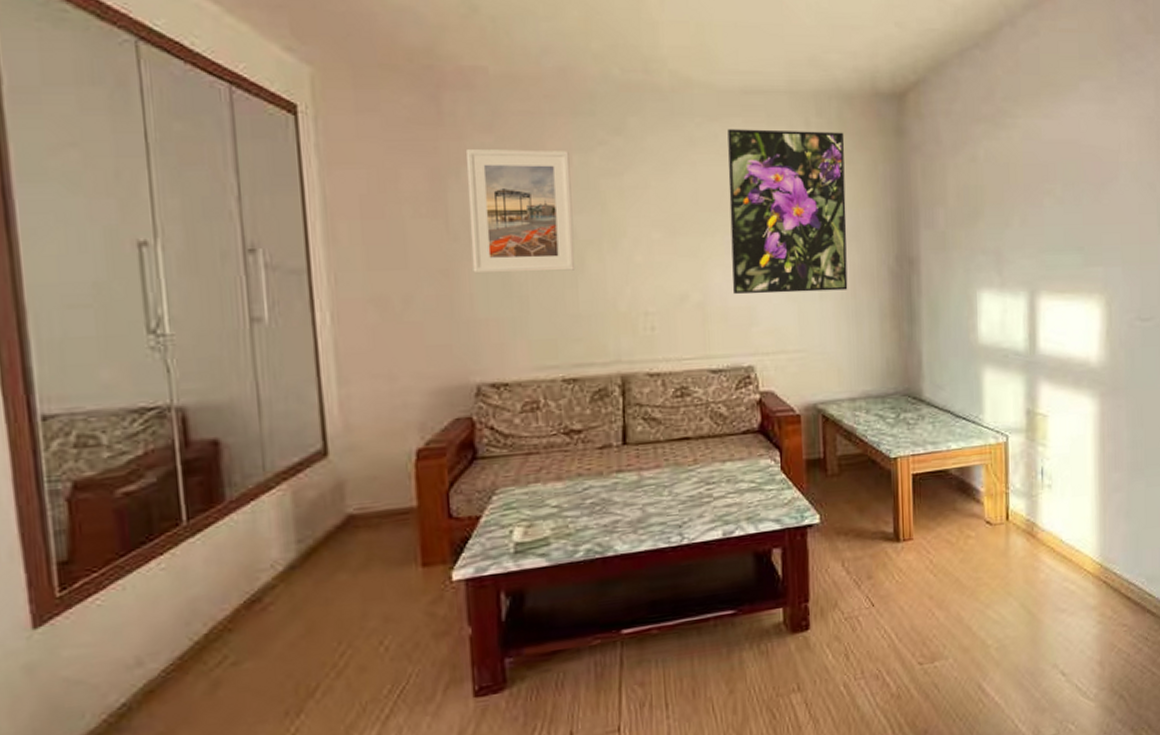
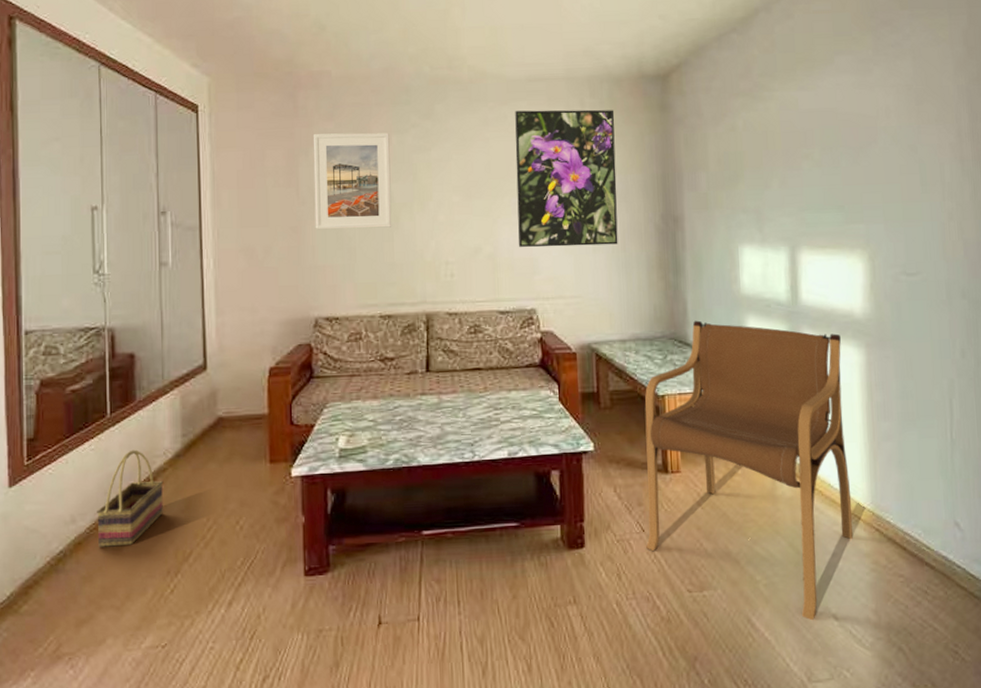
basket: none [175,564,275,693] -> present [97,449,164,547]
armchair: none [875,374,1082,680] -> present [644,320,853,621]

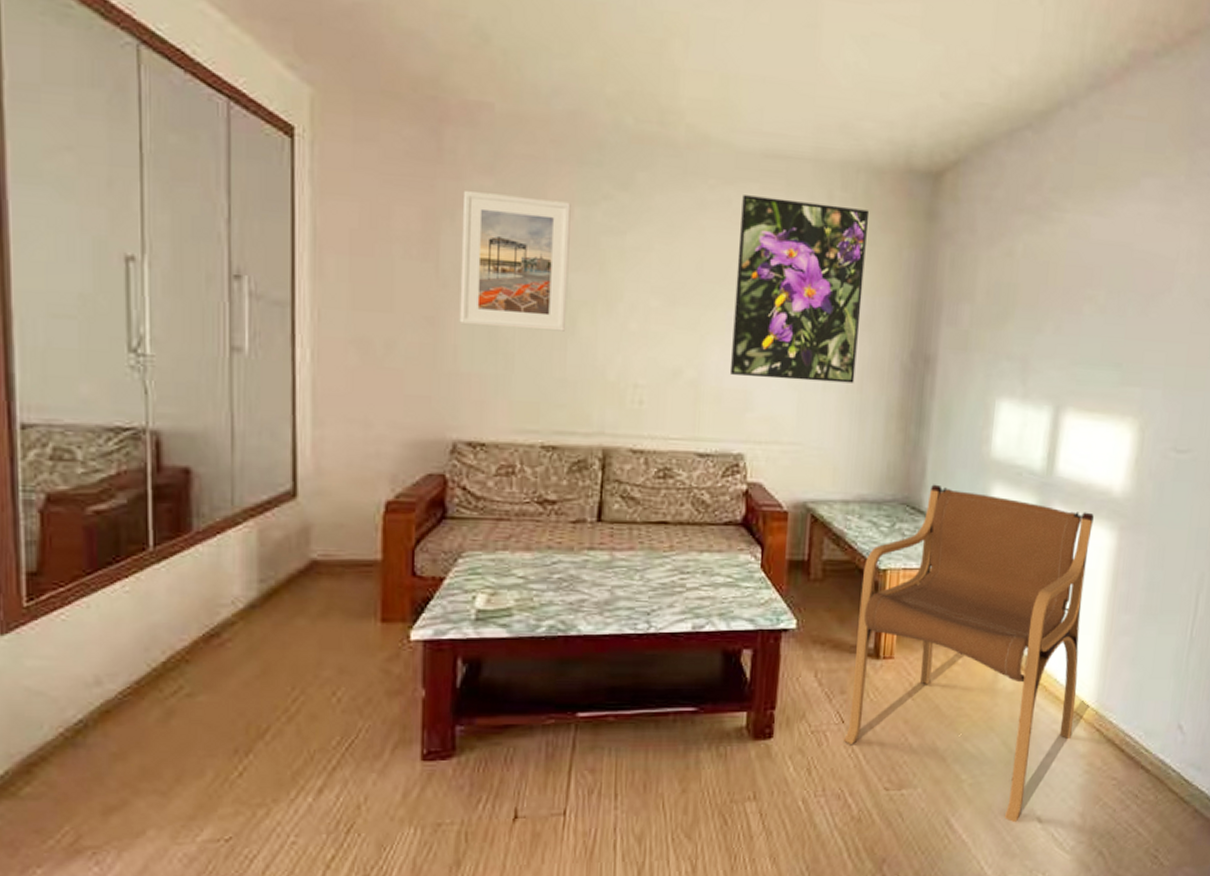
basket: present [97,449,164,547] -> none [133,595,231,717]

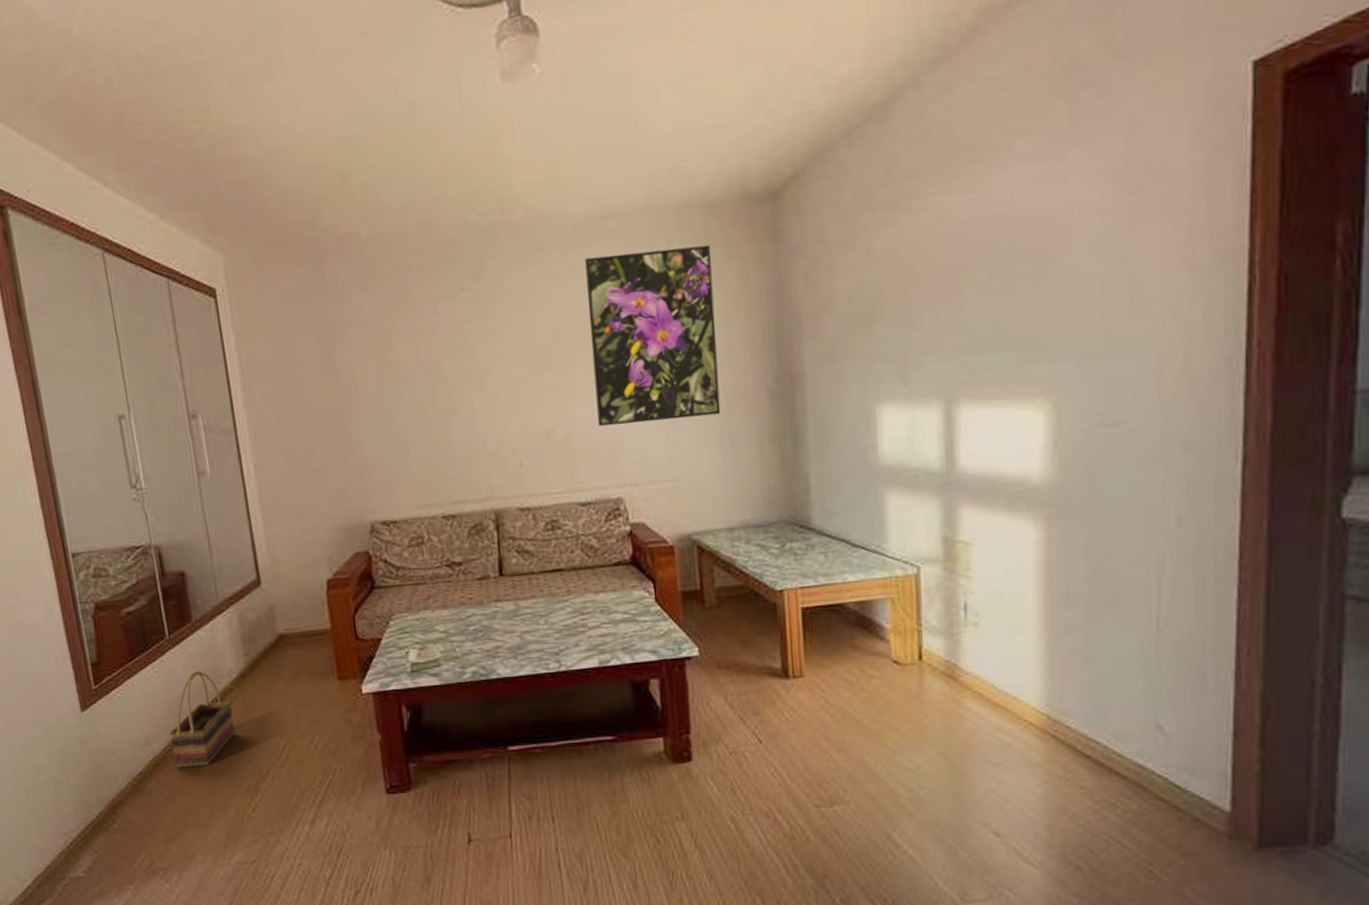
basket: none [133,595,231,717] -> present [169,670,235,768]
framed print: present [459,191,571,332] -> none [348,301,447,423]
armchair: present [844,484,1094,823] -> none [759,499,1022,837]

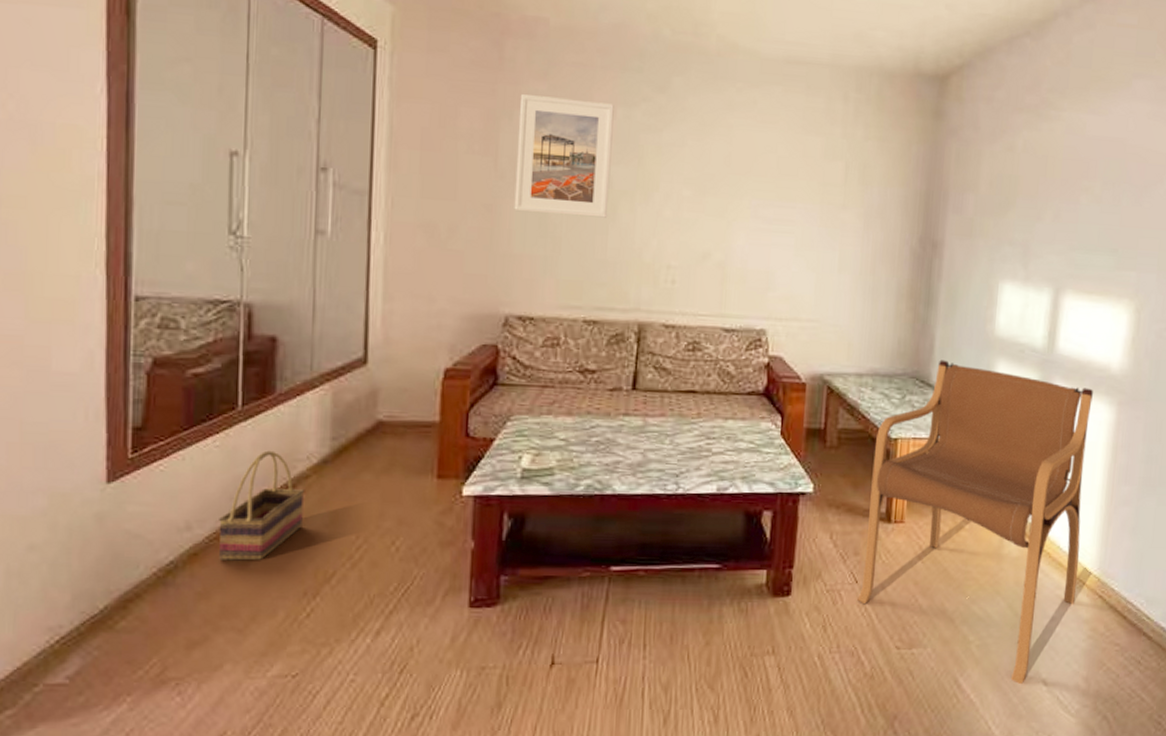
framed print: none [348,301,447,423] -> present [514,94,614,218]
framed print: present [585,245,721,426] -> none [753,97,882,266]
armchair: none [759,499,1022,837] -> present [857,359,1093,685]

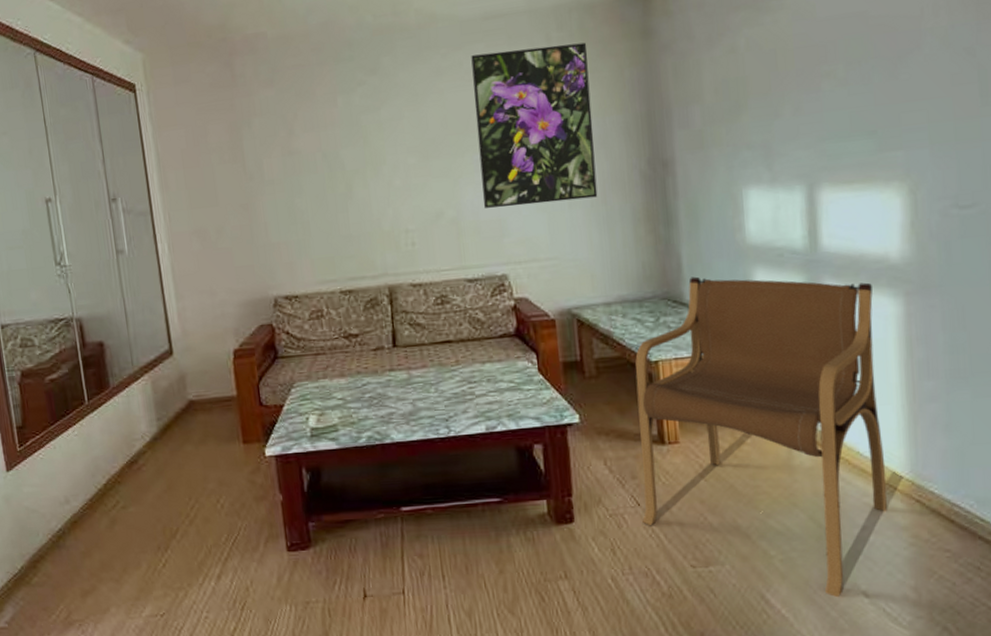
basket: present [219,450,305,561] -> none [87,434,148,525]
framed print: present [514,94,614,218] -> none [255,94,345,206]
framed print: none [753,97,882,266] -> present [471,42,598,208]

